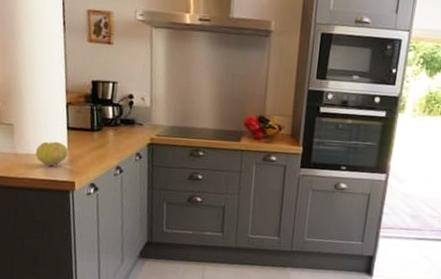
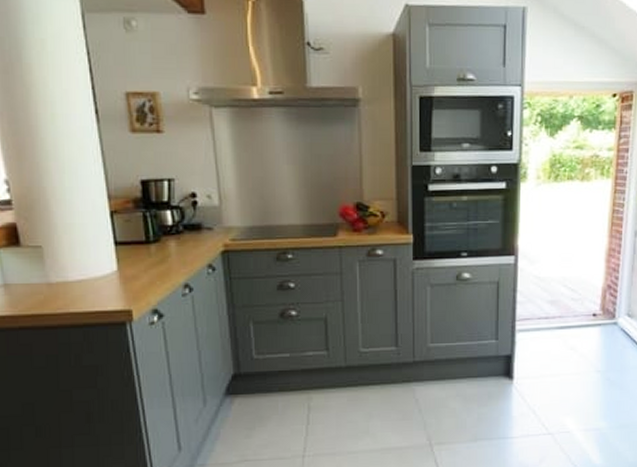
fruit: present [35,141,69,167] -> none [75,262,119,294]

